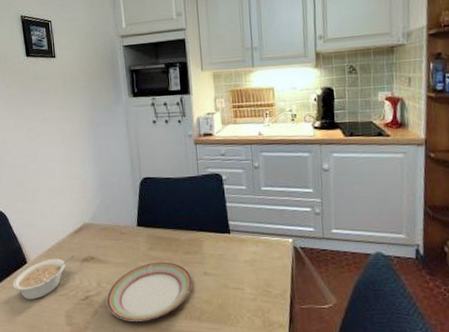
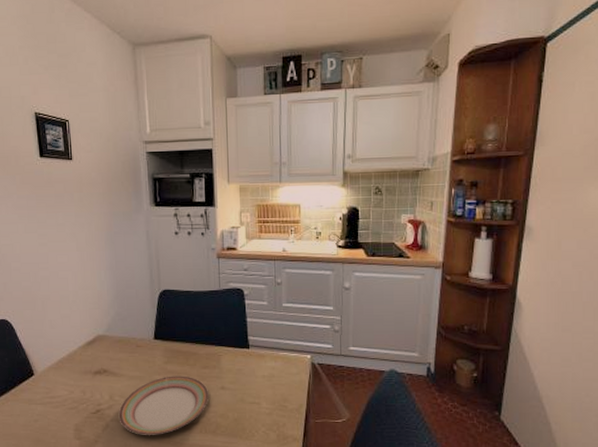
legume: present [13,256,75,300] -> none [17,368,87,413]

